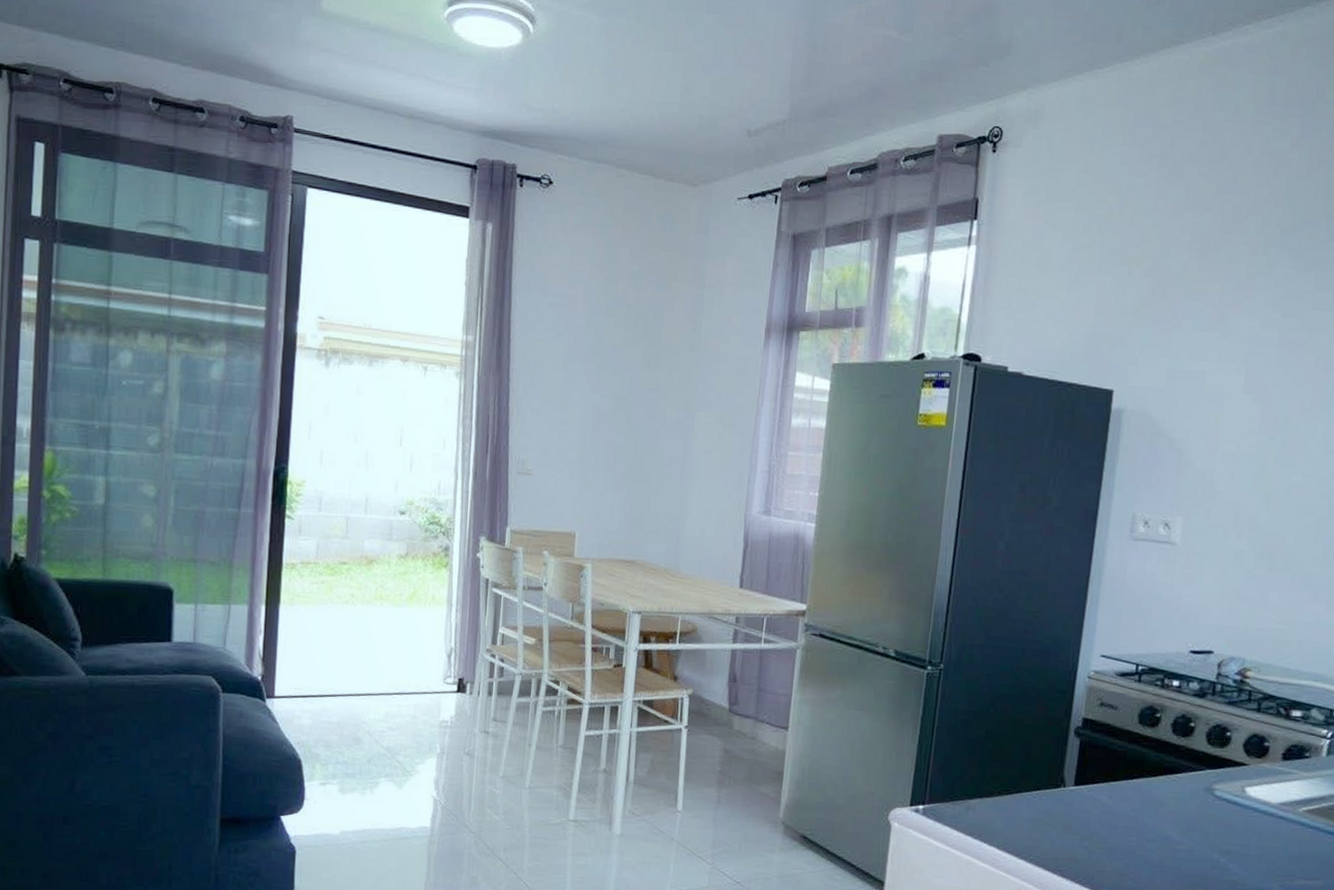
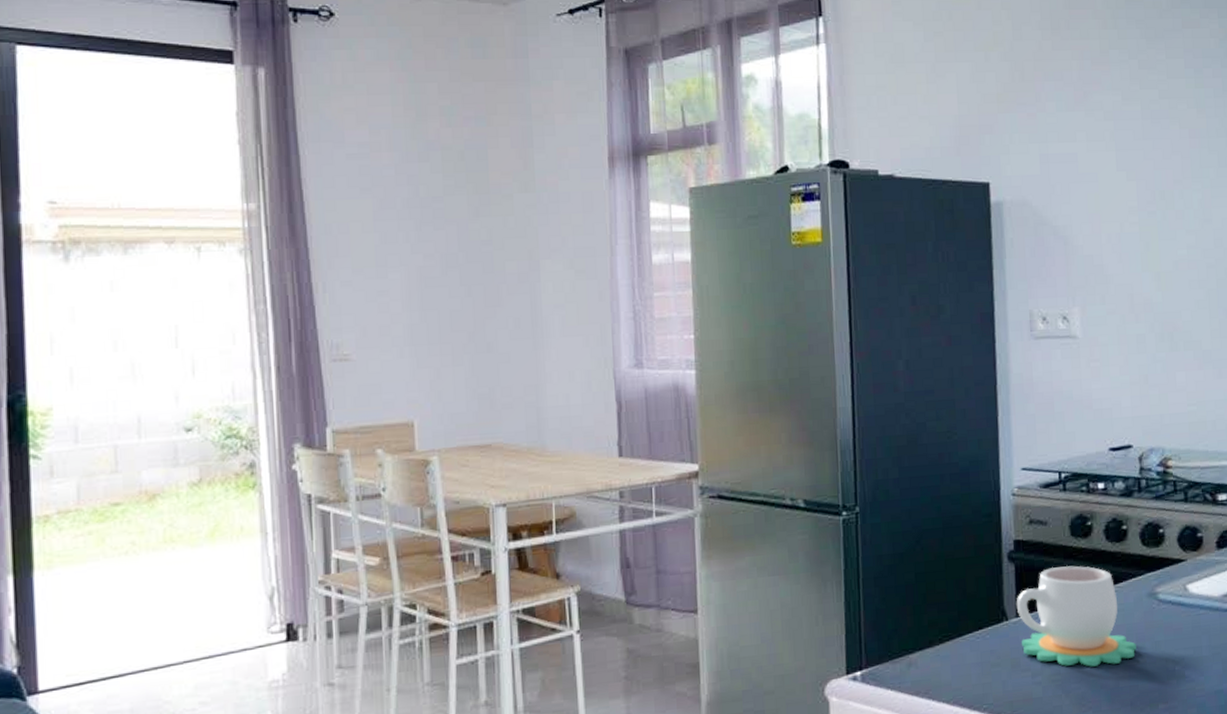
mug: none [1075,748,1185,845] -> present [1016,565,1136,667]

